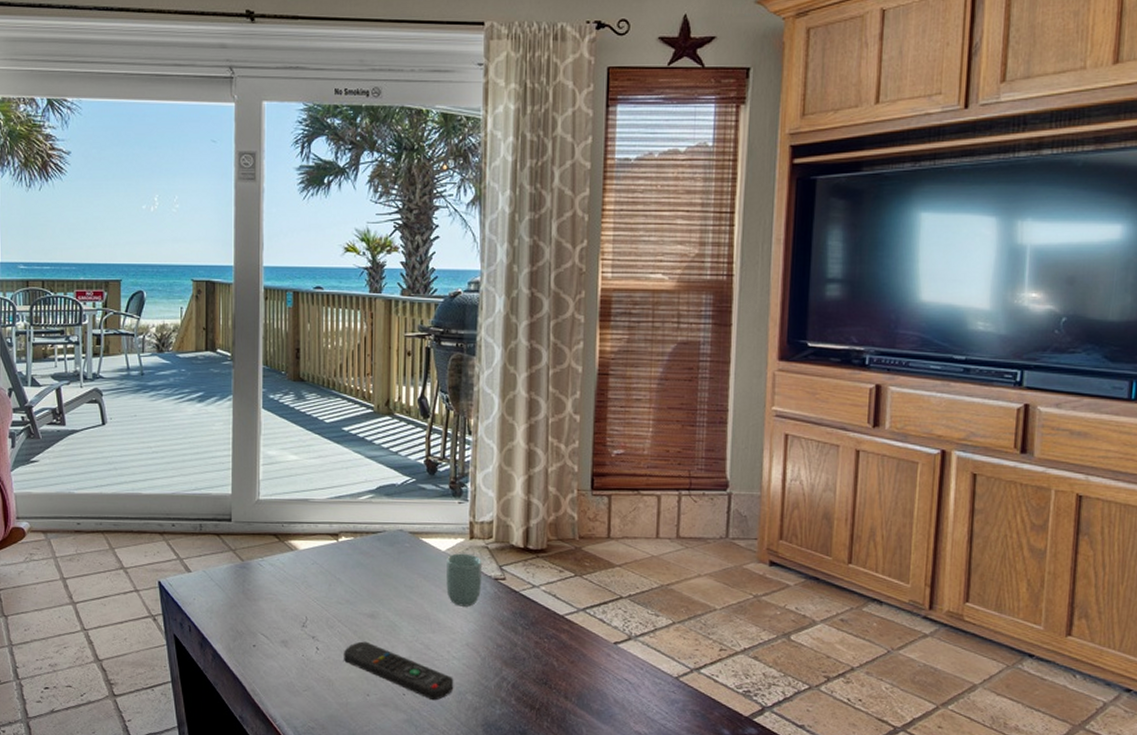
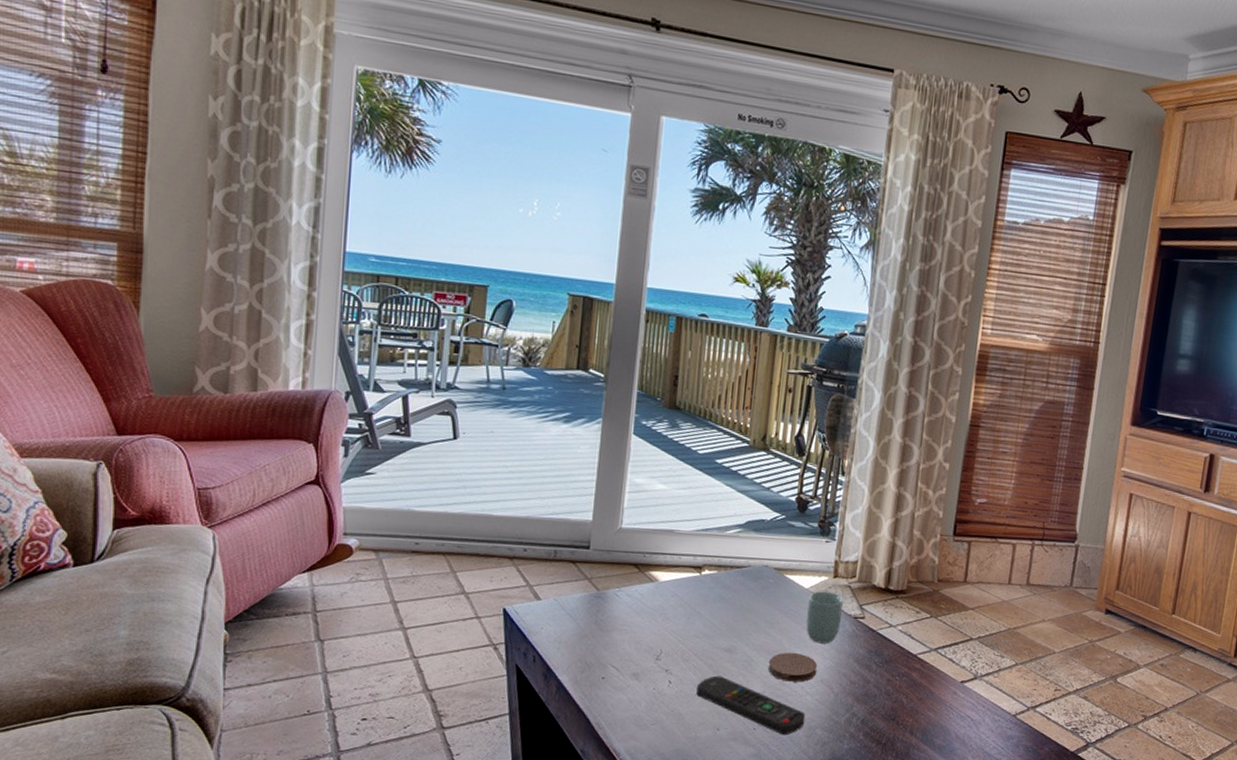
coaster: none [411,617,462,647] -> present [768,653,818,682]

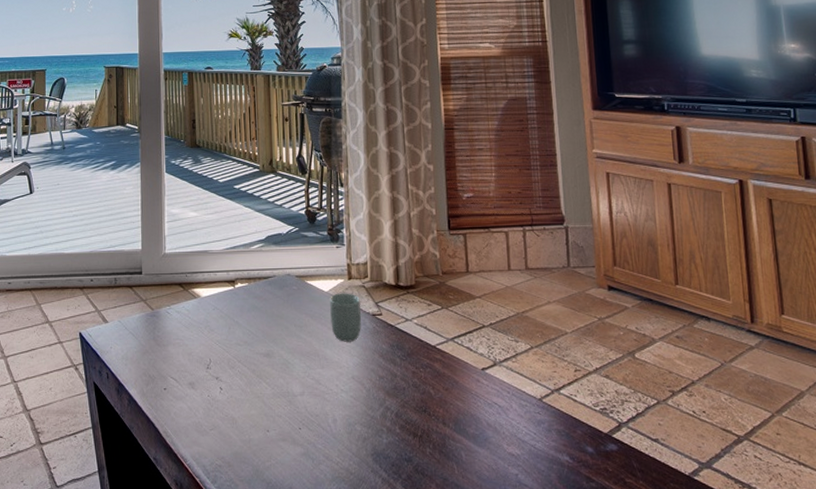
remote control: present [696,675,806,736] -> none [245,379,344,433]
coaster: present [768,653,818,682] -> none [303,353,348,381]

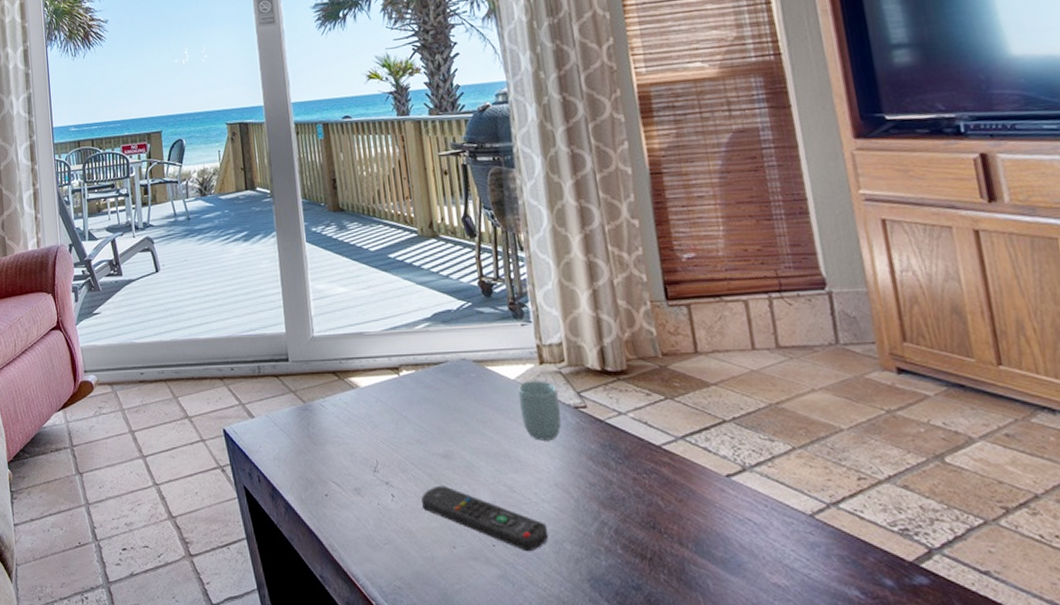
remote control: none [245,379,344,433] -> present [421,485,549,552]

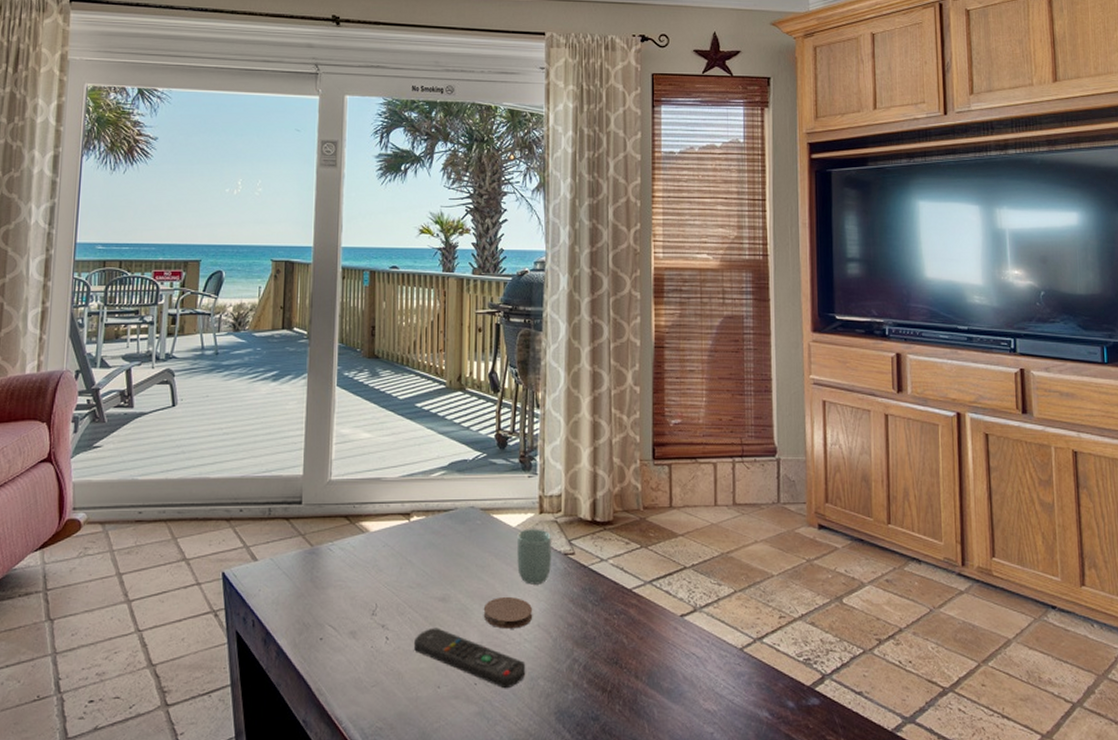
coaster: none [492,454,548,488] -> present [483,597,533,629]

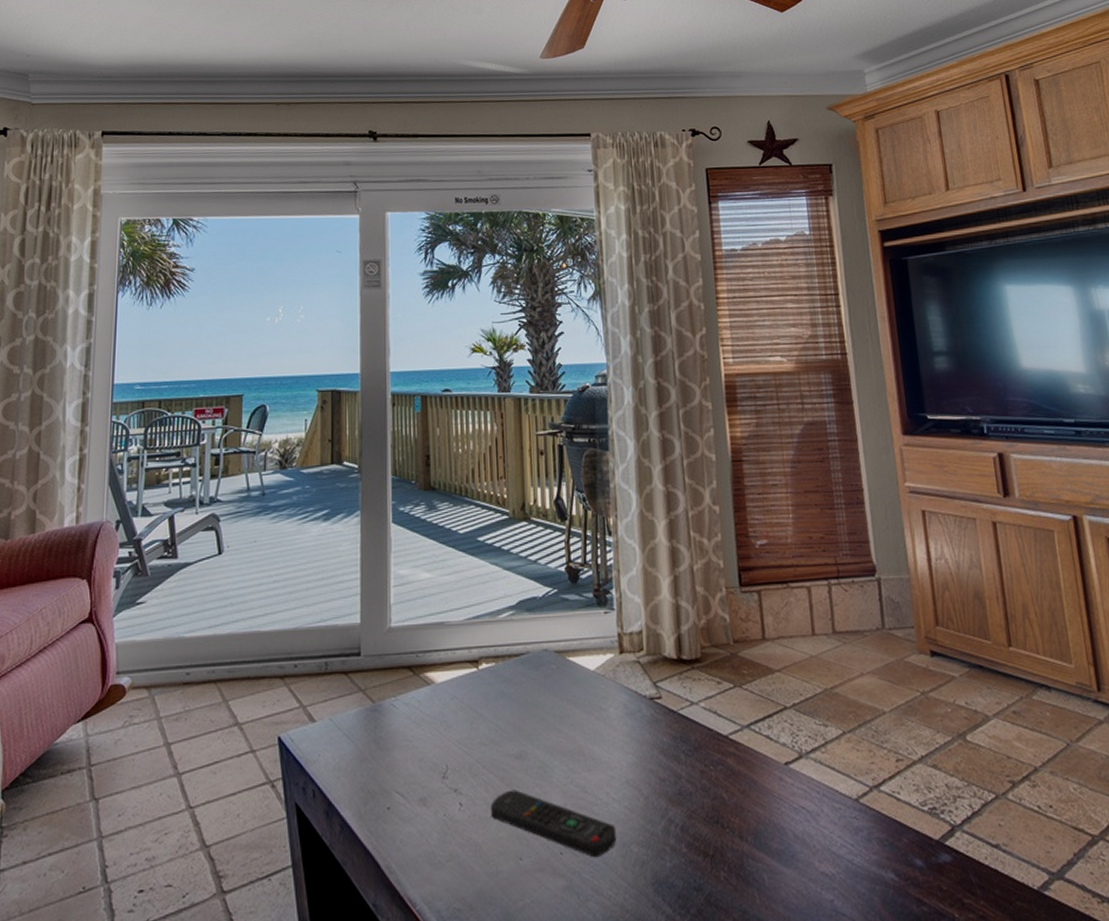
coaster: present [483,597,533,629] -> none [565,751,621,788]
cup: present [517,529,552,585] -> none [597,671,637,735]

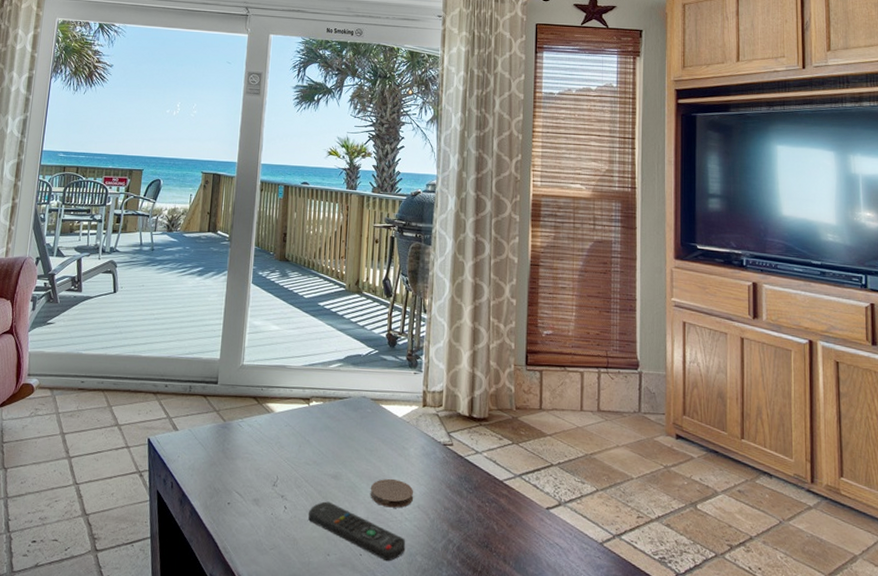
coaster: none [565,751,621,788] -> present [370,479,414,508]

